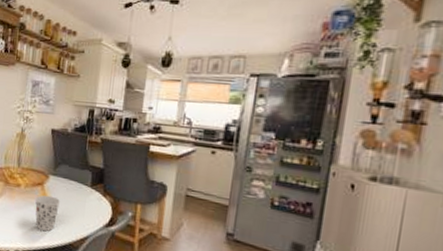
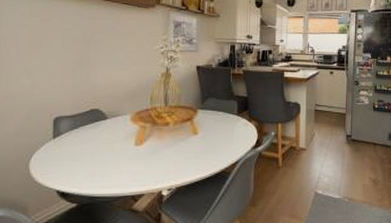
cup: present [34,195,60,231] -> none [185,129,210,164]

